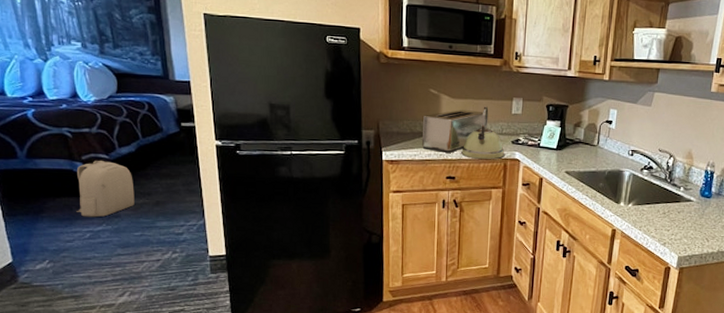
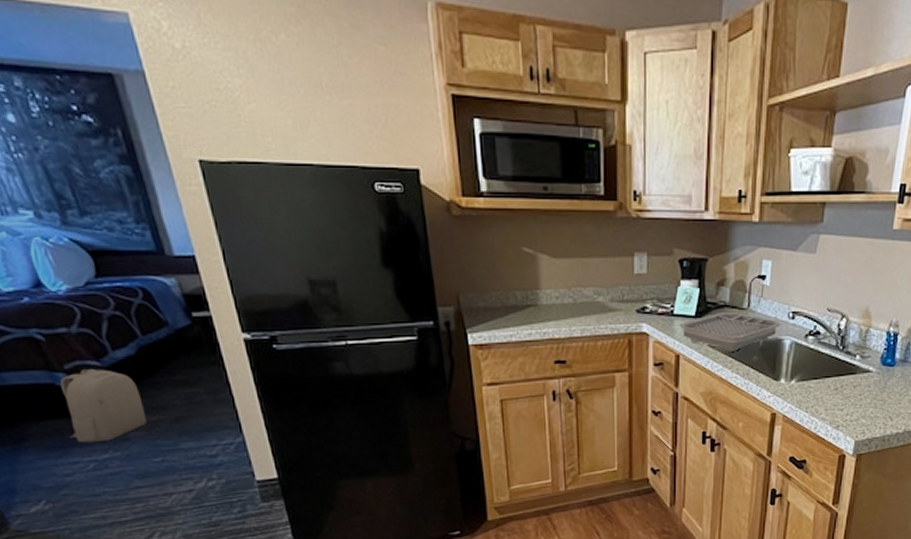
toaster: present [422,109,486,153] -> none [517,272,601,330]
kettle: present [461,105,505,160] -> none [571,265,629,337]
dish rack: none [544,147,623,178] -> present [679,312,781,352]

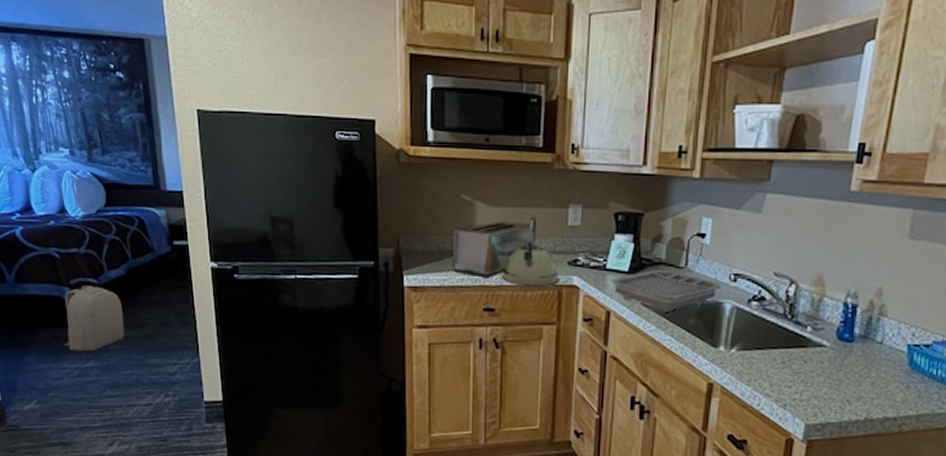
toaster: none [517,272,601,330] -> present [453,221,534,277]
kettle: none [571,265,629,337] -> present [502,215,559,287]

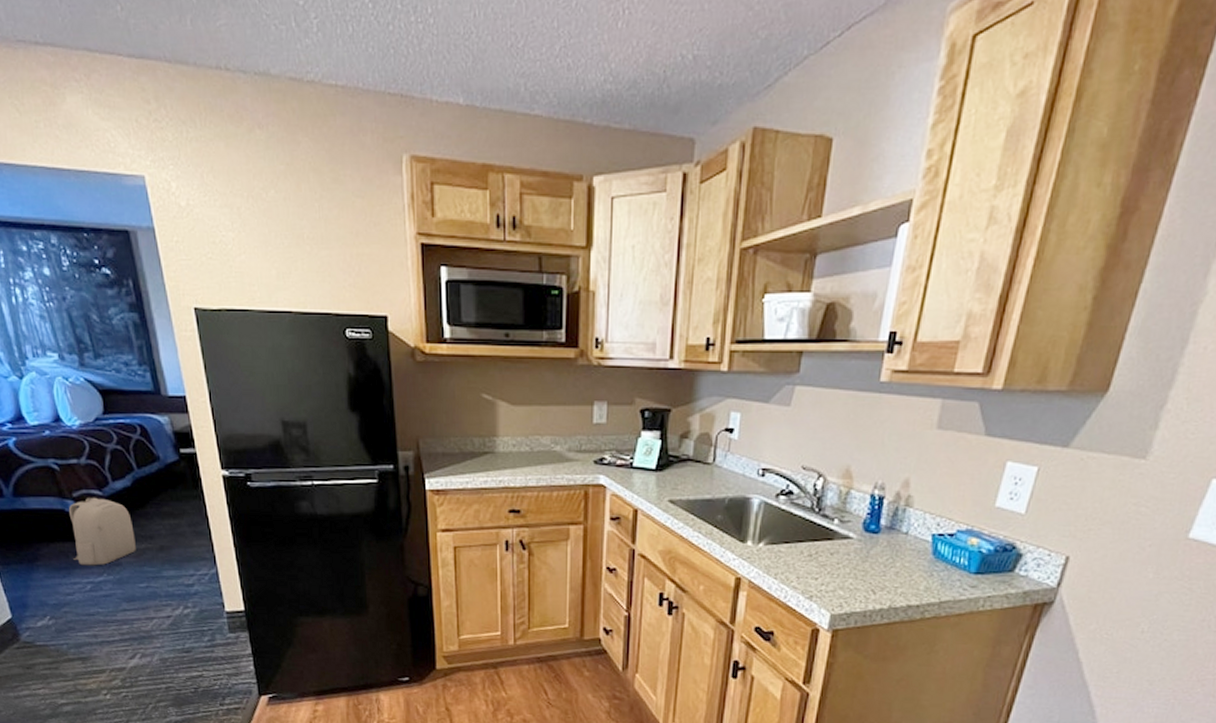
toaster: present [453,221,534,277] -> none [475,420,558,478]
kettle: present [502,215,559,287] -> none [527,413,585,487]
dish rack: present [611,270,721,312] -> none [638,467,749,509]

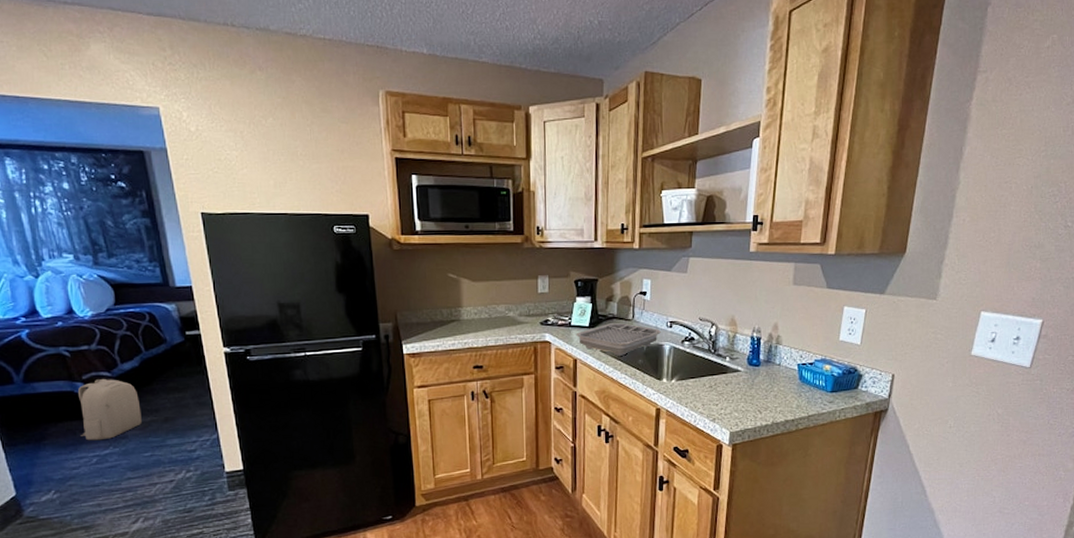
dish rack: none [638,467,749,509] -> present [576,323,661,356]

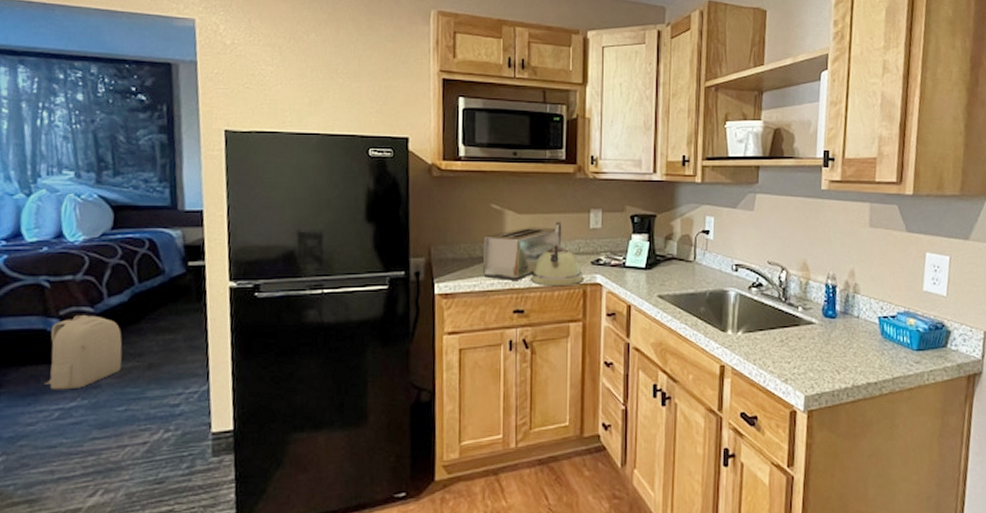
toaster: none [444,292,511,341] -> present [483,227,559,280]
kettle: none [487,286,534,345] -> present [531,220,584,287]
dish rack: present [576,323,661,356] -> none [630,265,725,302]

